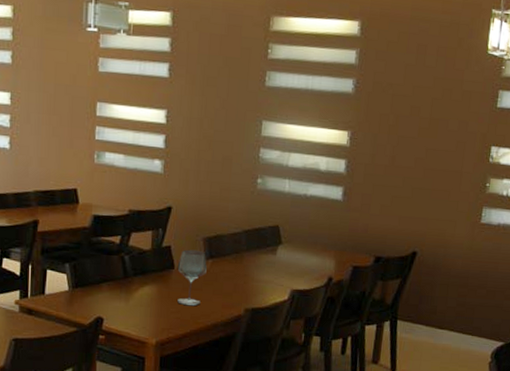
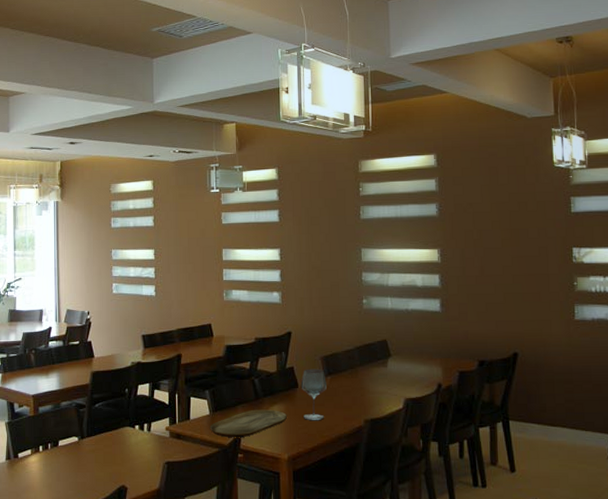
placemat: none [68,289,158,318] -> present [210,409,287,438]

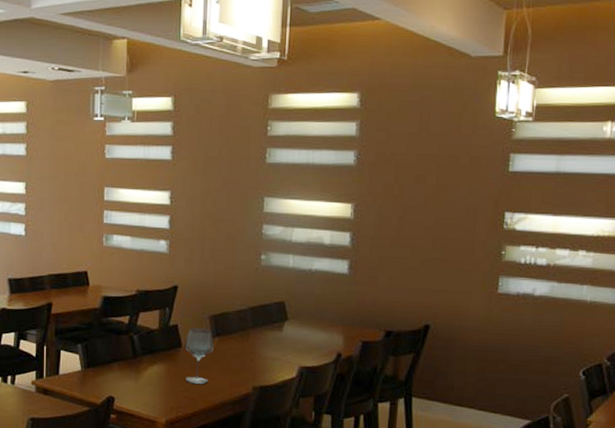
placemat: present [210,409,287,438] -> none [81,368,167,397]

